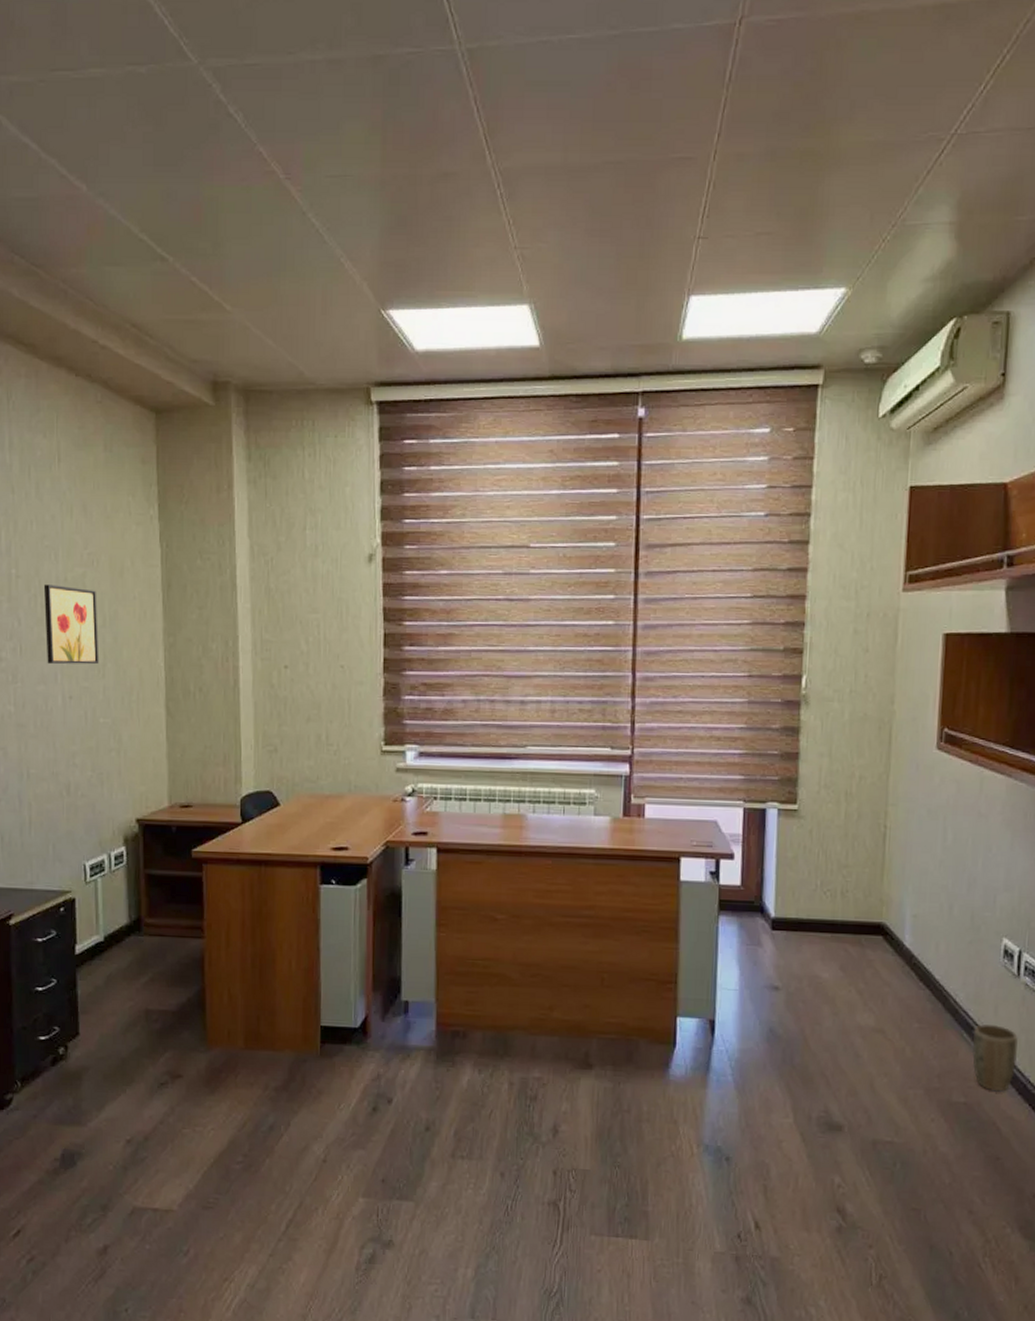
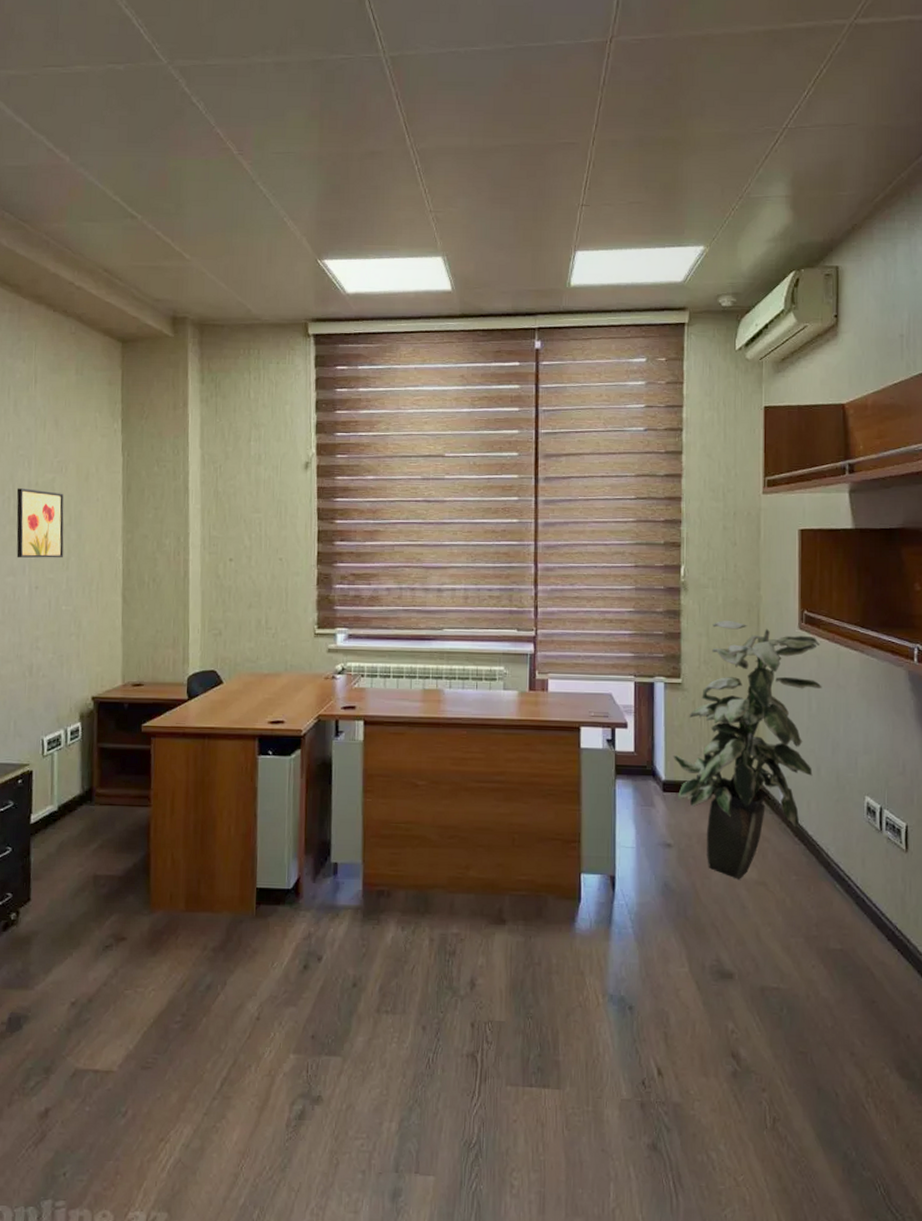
indoor plant: none [784,738,961,1026] -> present [673,620,822,880]
plant pot: present [971,1024,1018,1092] -> none [844,876,885,938]

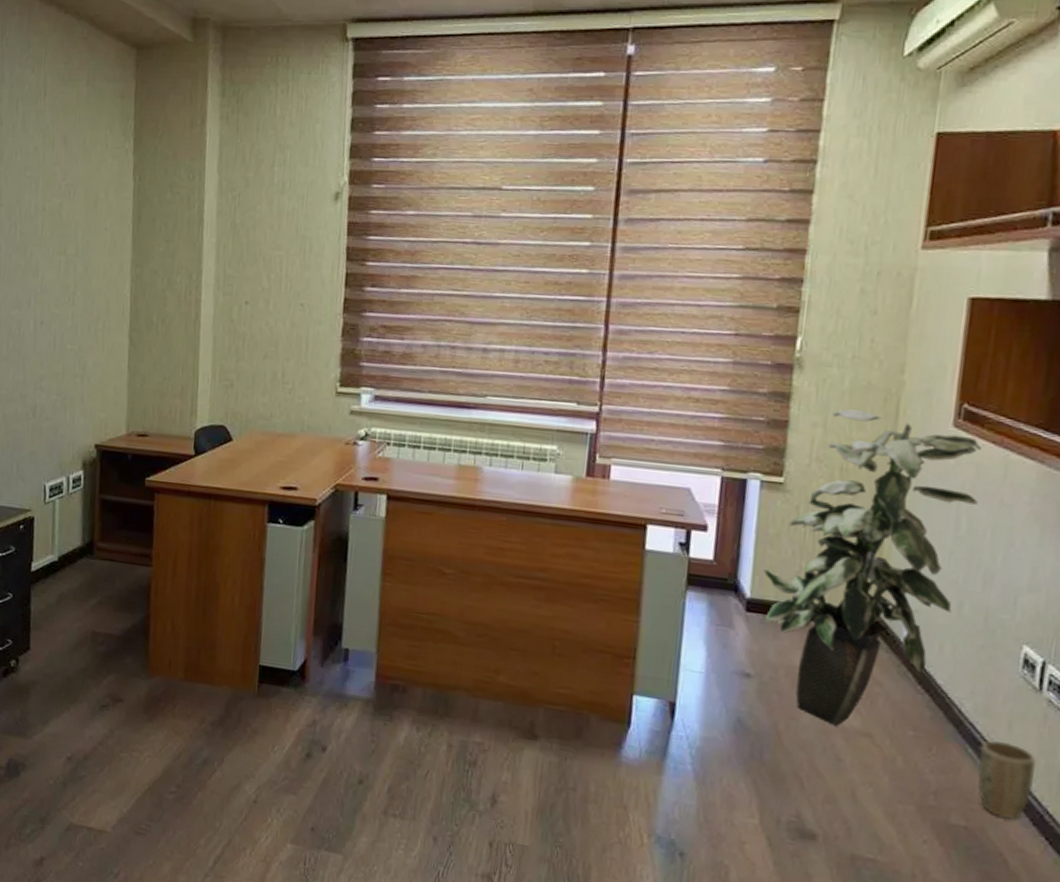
wall art: present [16,488,64,558] -> none [22,213,71,292]
plant pot: none [844,876,885,938] -> present [977,740,1036,819]

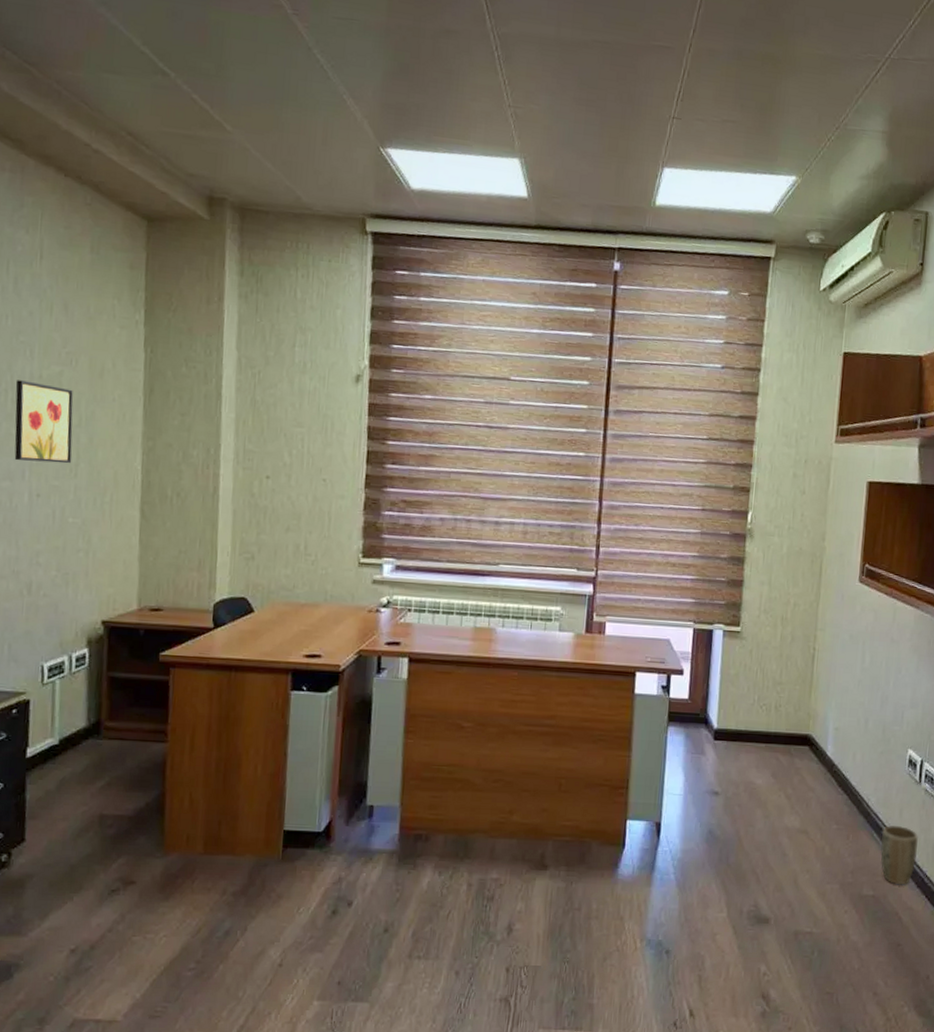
wall art: none [22,213,71,292] -> present [14,380,73,464]
indoor plant: present [763,408,982,727] -> none [726,569,878,828]

